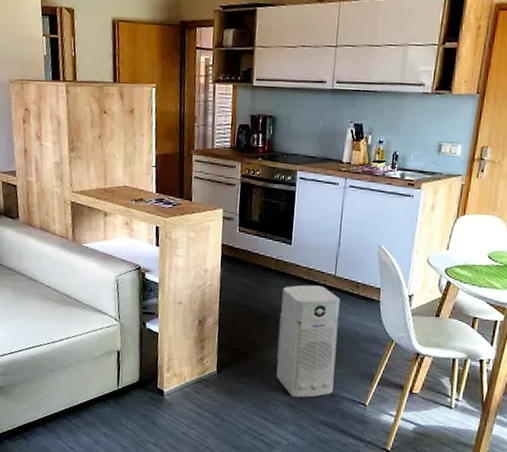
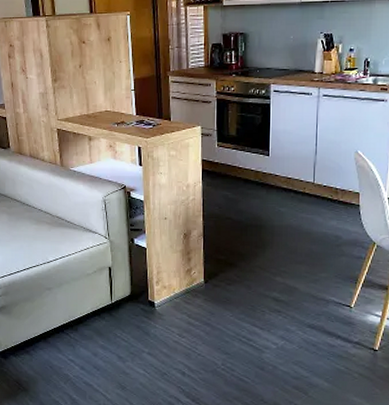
air purifier: present [276,285,341,398] -> none [261,194,320,303]

